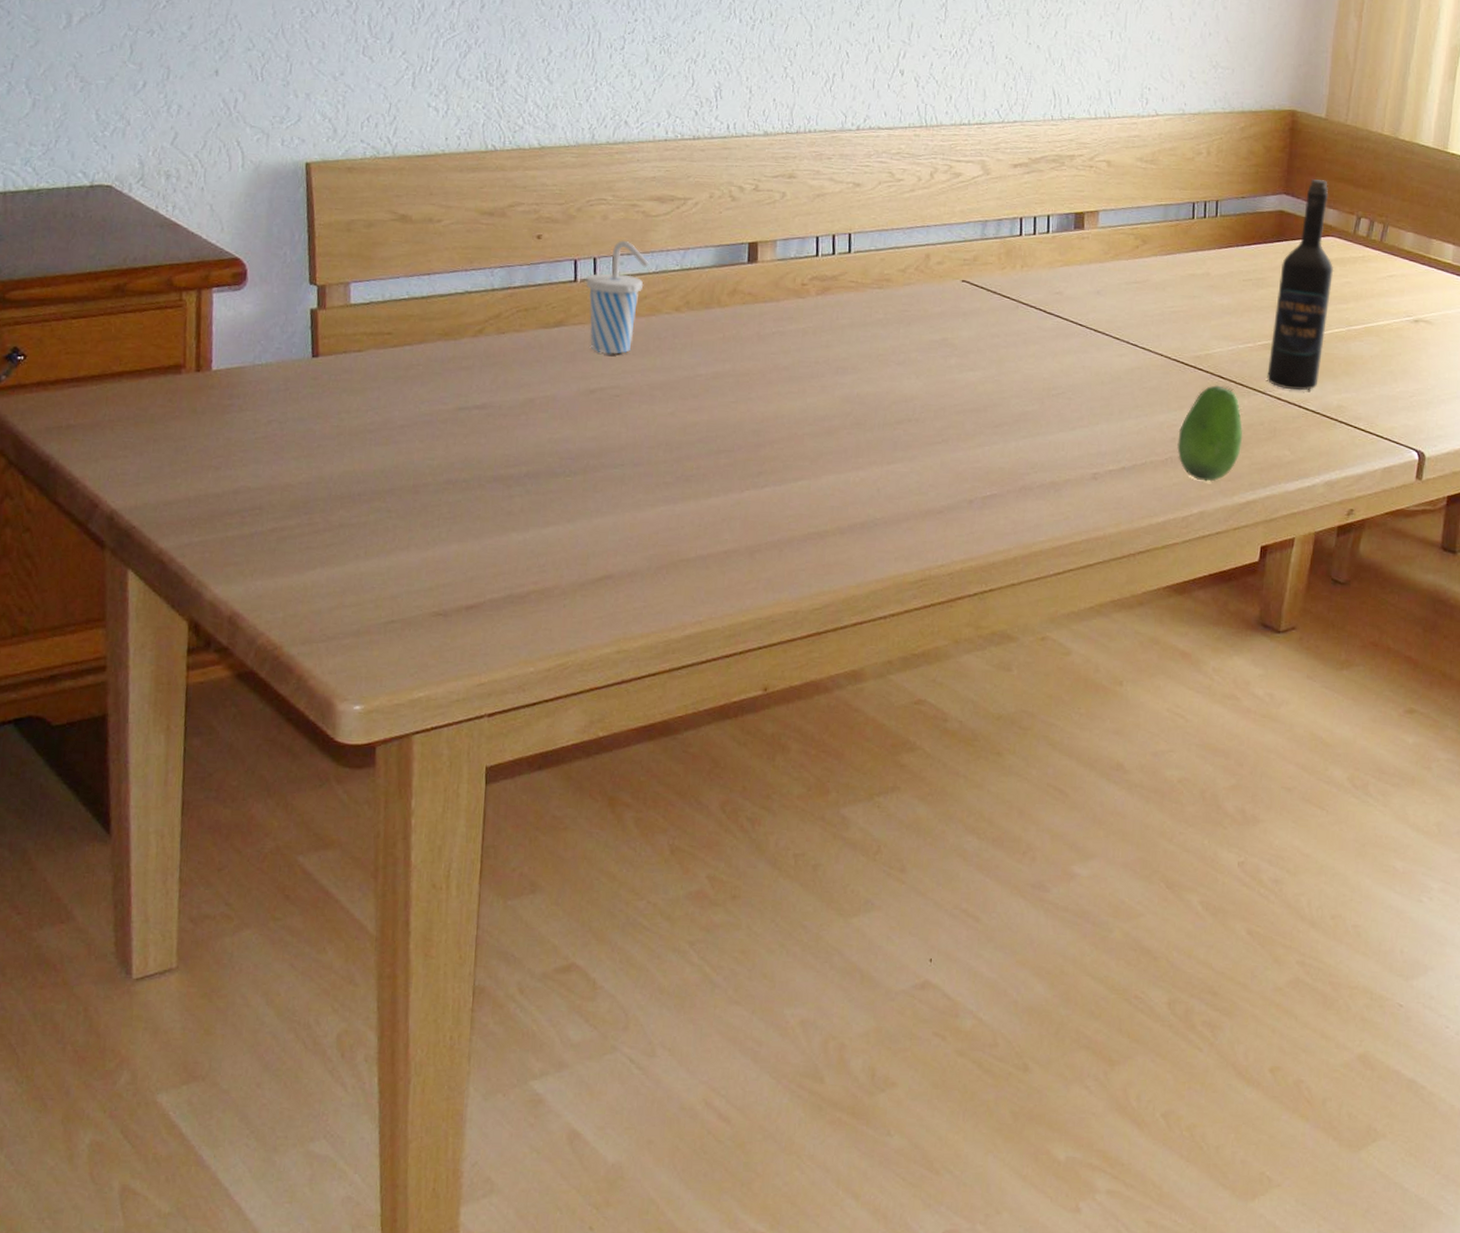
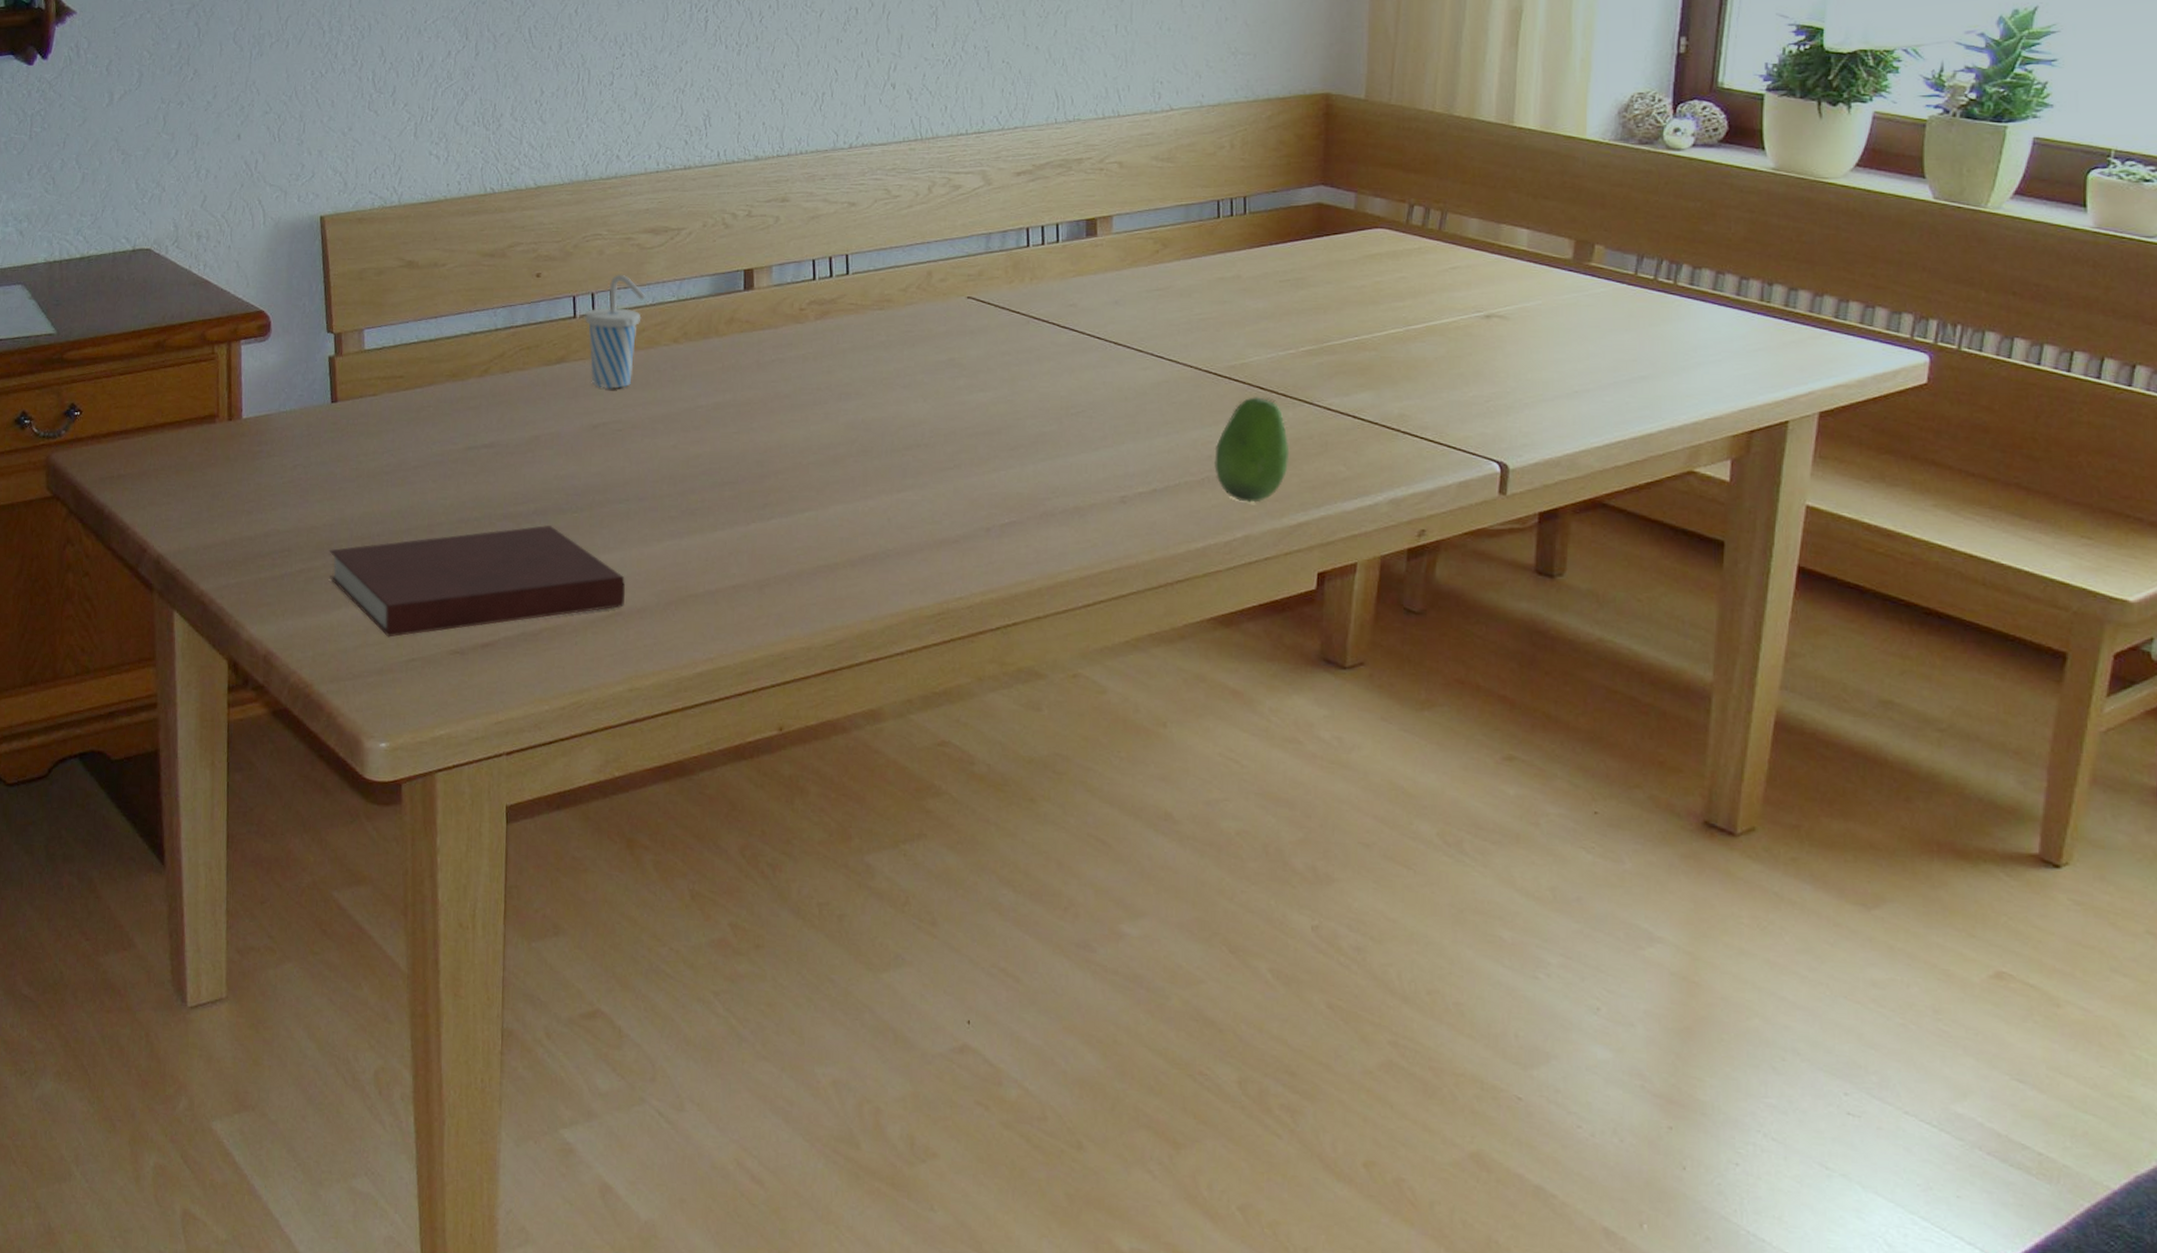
notebook: none [304,488,617,599] -> present [329,525,625,638]
wine bottle: present [1267,179,1334,391] -> none [1314,167,1386,399]

